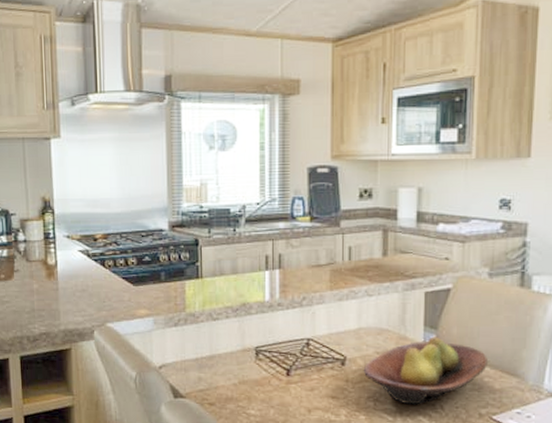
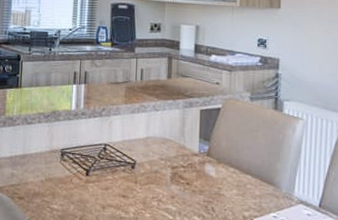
fruit bowl: present [363,336,489,405] -> none [149,147,251,206]

